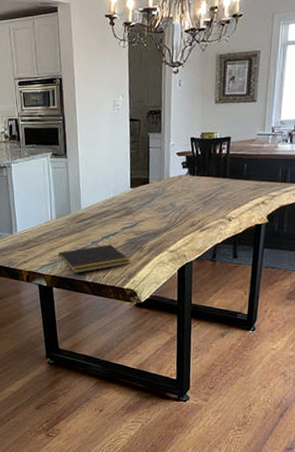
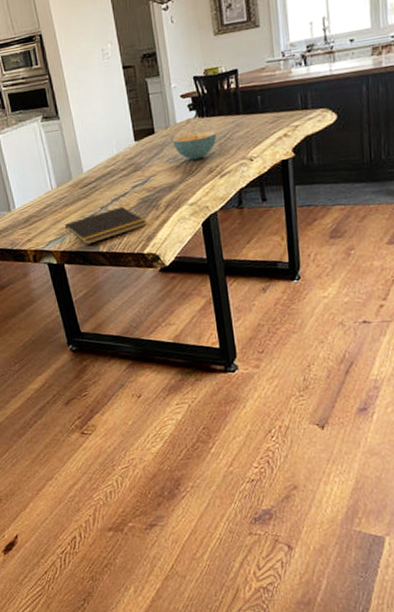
cereal bowl: none [164,188,203,212] -> present [173,131,217,160]

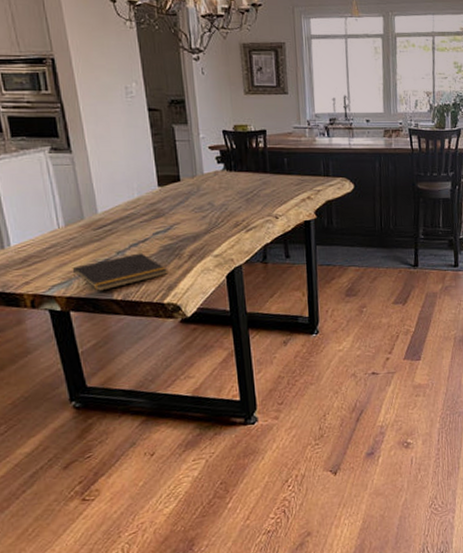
cereal bowl: present [173,131,217,160] -> none [199,185,244,212]

